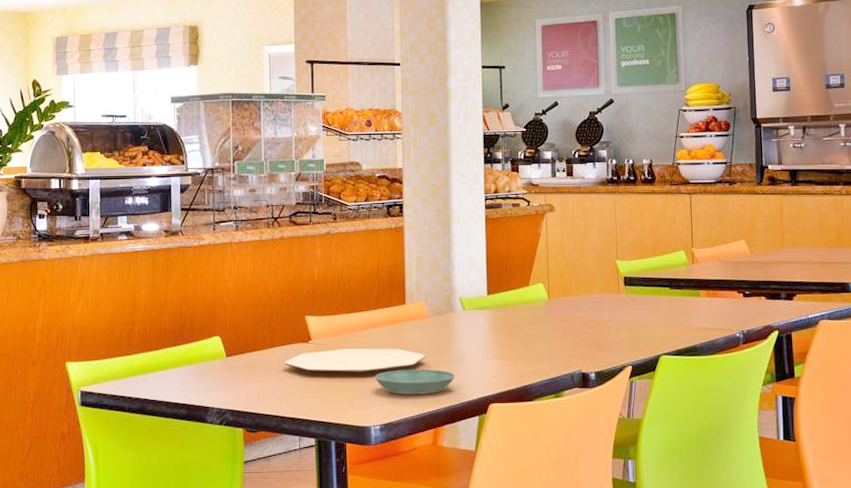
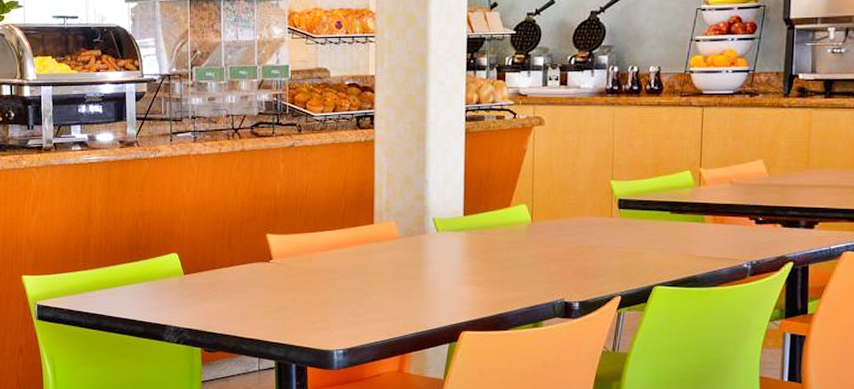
plate: present [285,348,425,374] -> none [244,269,393,295]
saucer: present [374,369,456,395] -> none [338,292,426,320]

